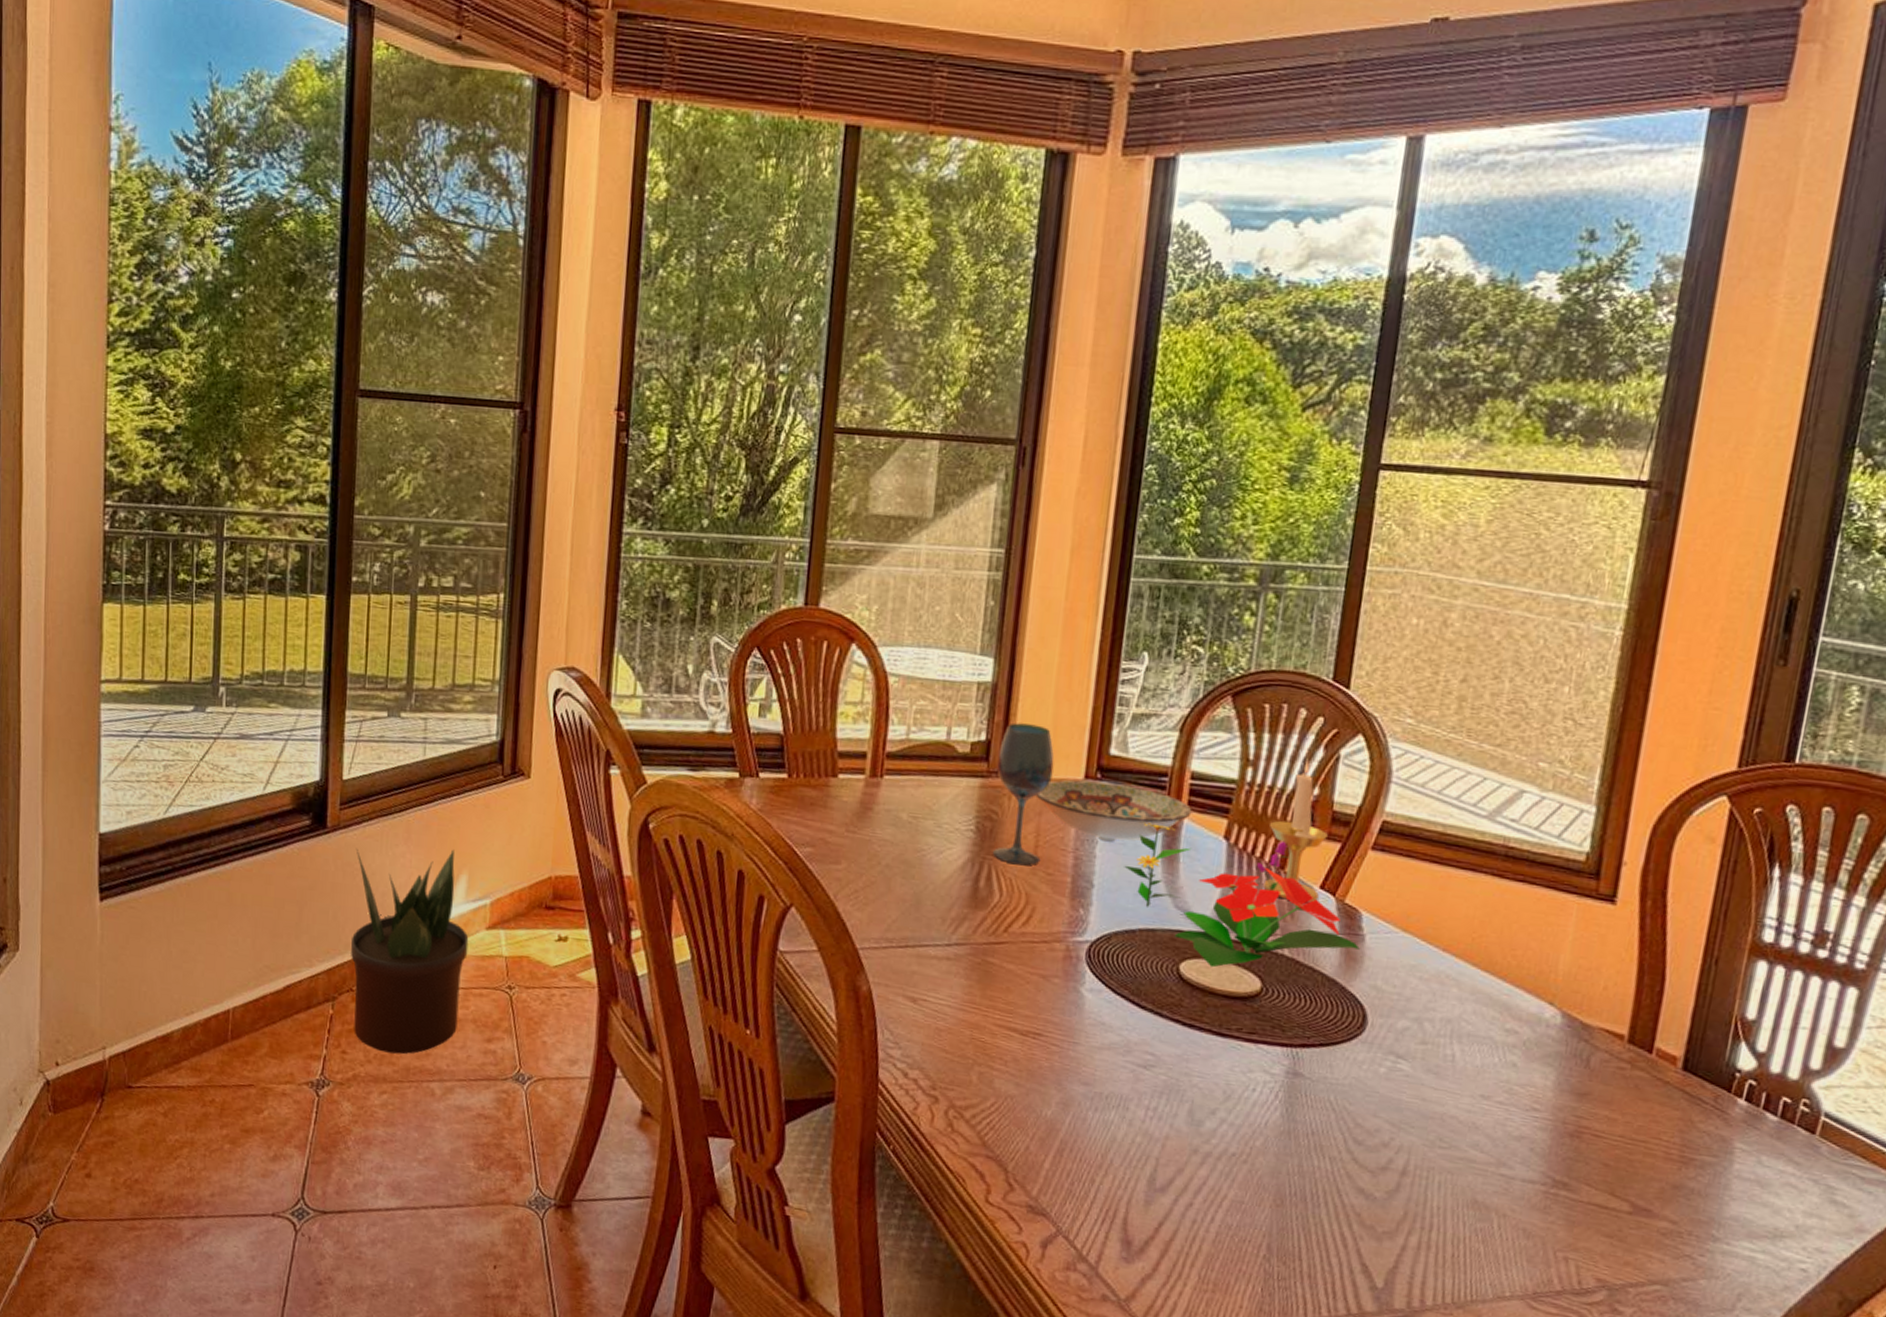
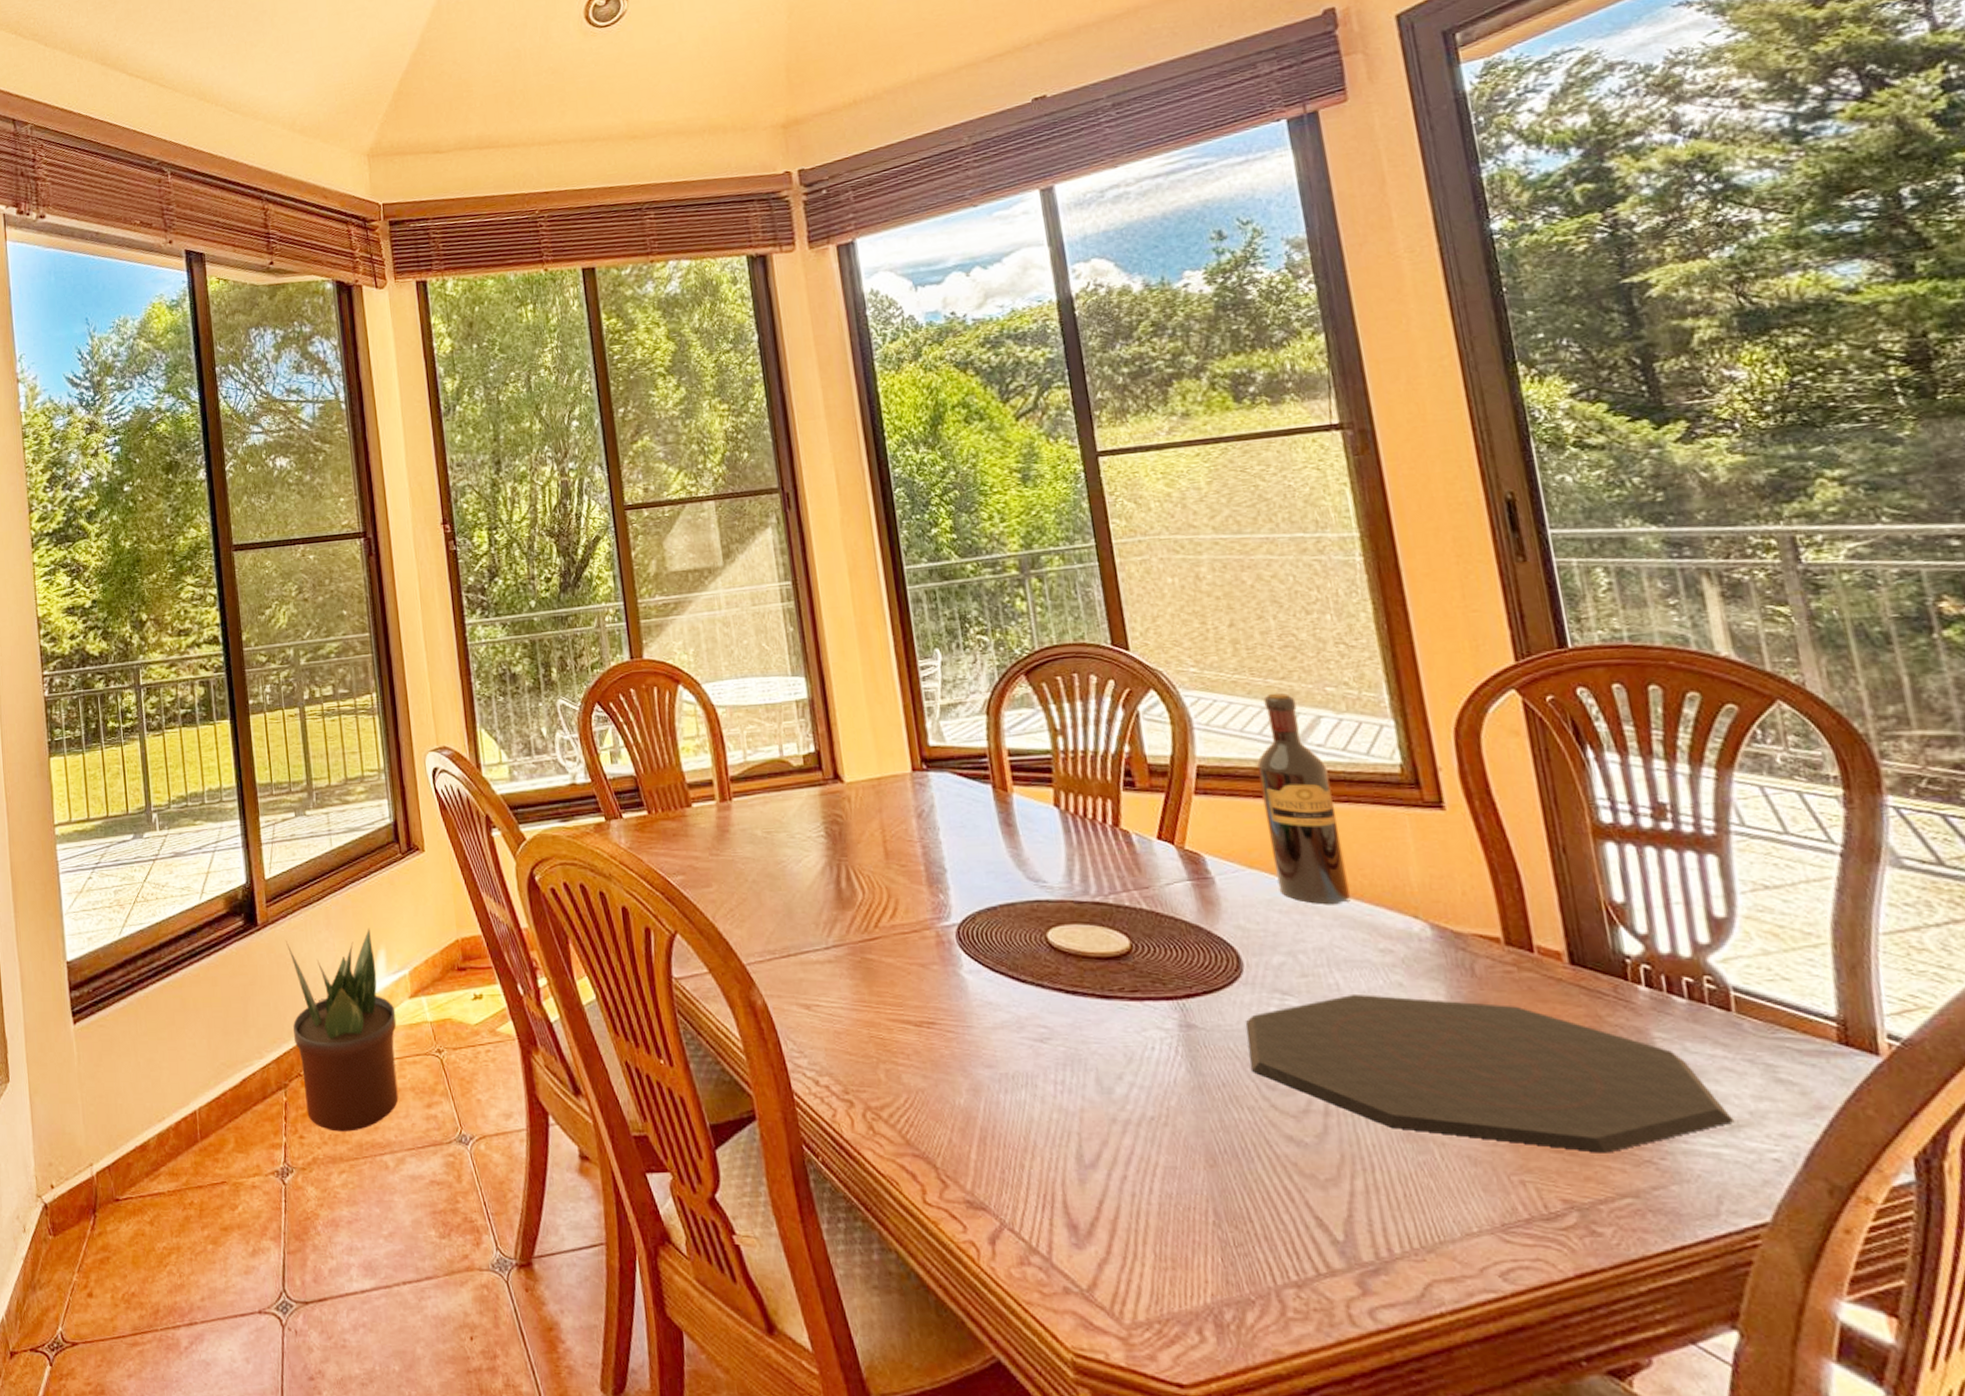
wineglass: present [992,722,1054,866] -> none [829,730,892,862]
bowl: present [1035,779,1192,843] -> none [872,771,1018,828]
flower arrangement: present [1124,822,1360,968] -> none [969,799,1213,932]
candlestick: present [1263,758,1328,902] -> none [1093,720,1159,854]
placemat: none [1343,1067,1780,1244] -> present [1246,995,1735,1153]
wine bottle: none [1426,758,1514,980] -> present [1257,692,1350,904]

